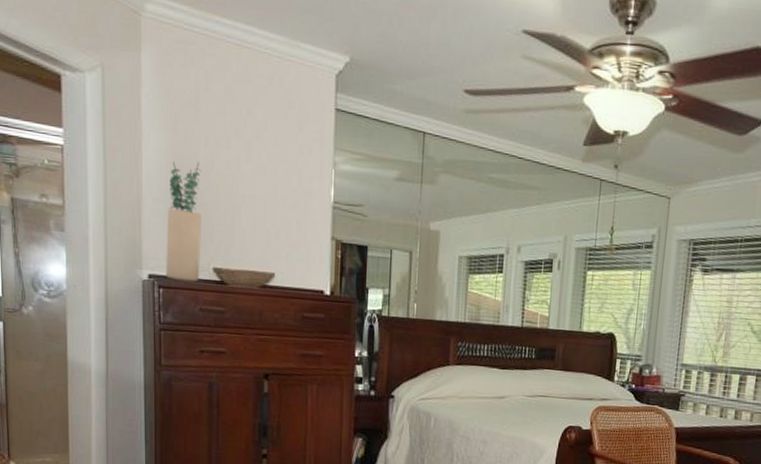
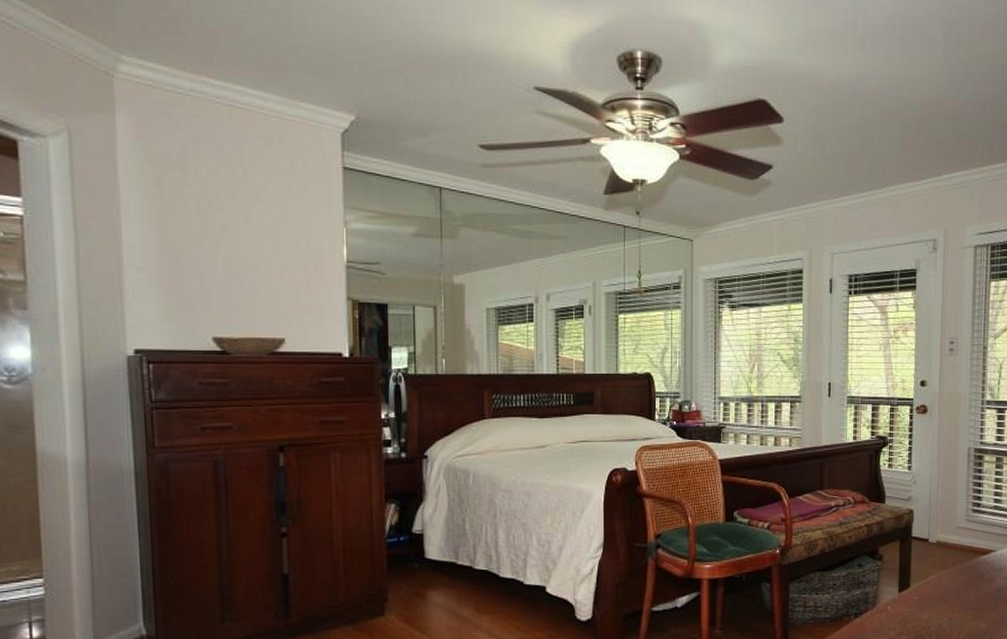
vase: present [166,161,203,283] -> none [154,227,198,355]

